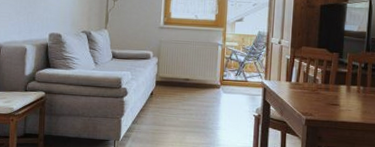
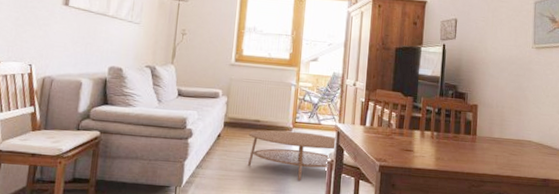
coffee table: none [179,87,264,134] -> present [247,130,337,181]

